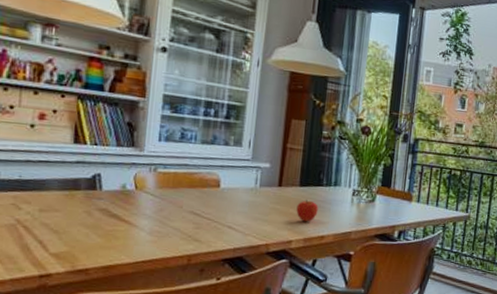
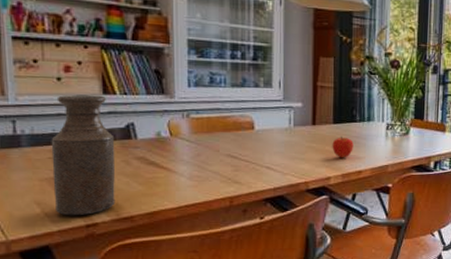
bottle: none [11,141,80,265] -> present [51,94,116,216]

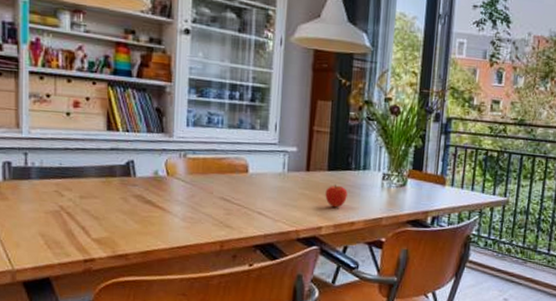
bottle: present [51,94,116,216] -> none [57,129,115,250]

